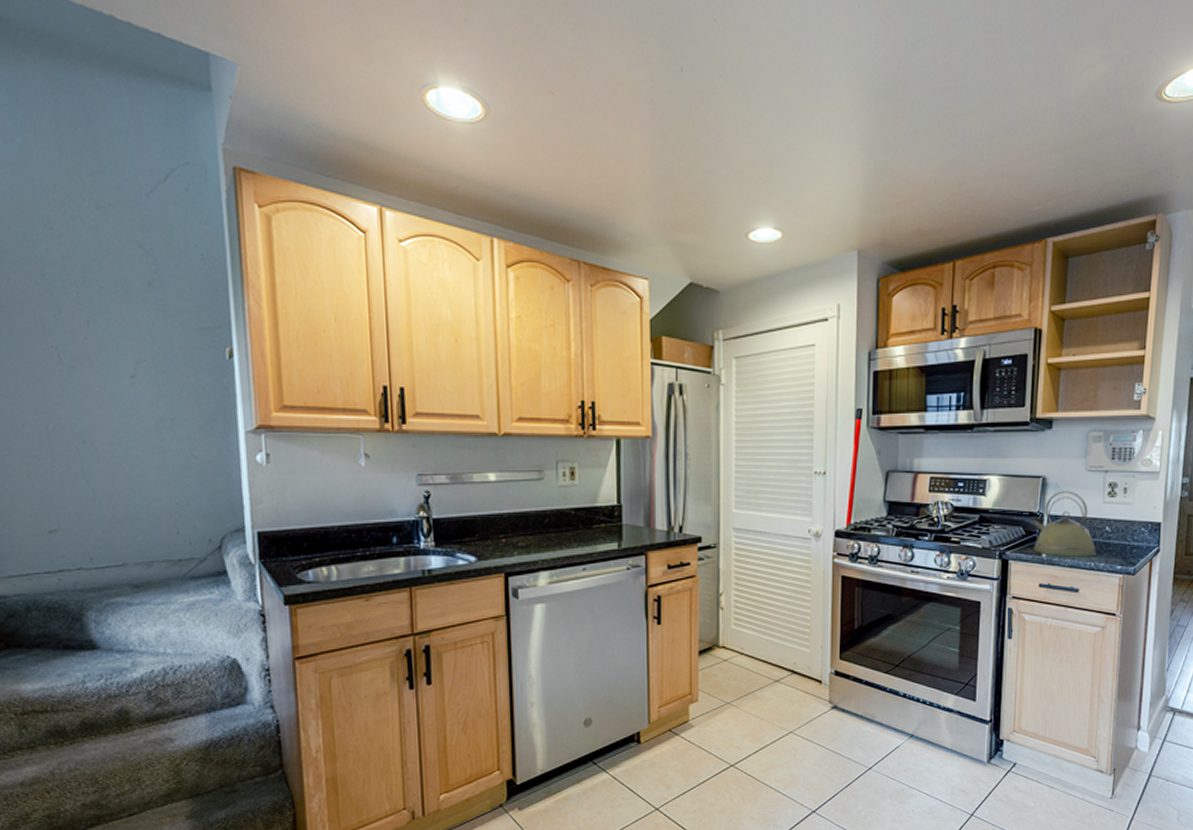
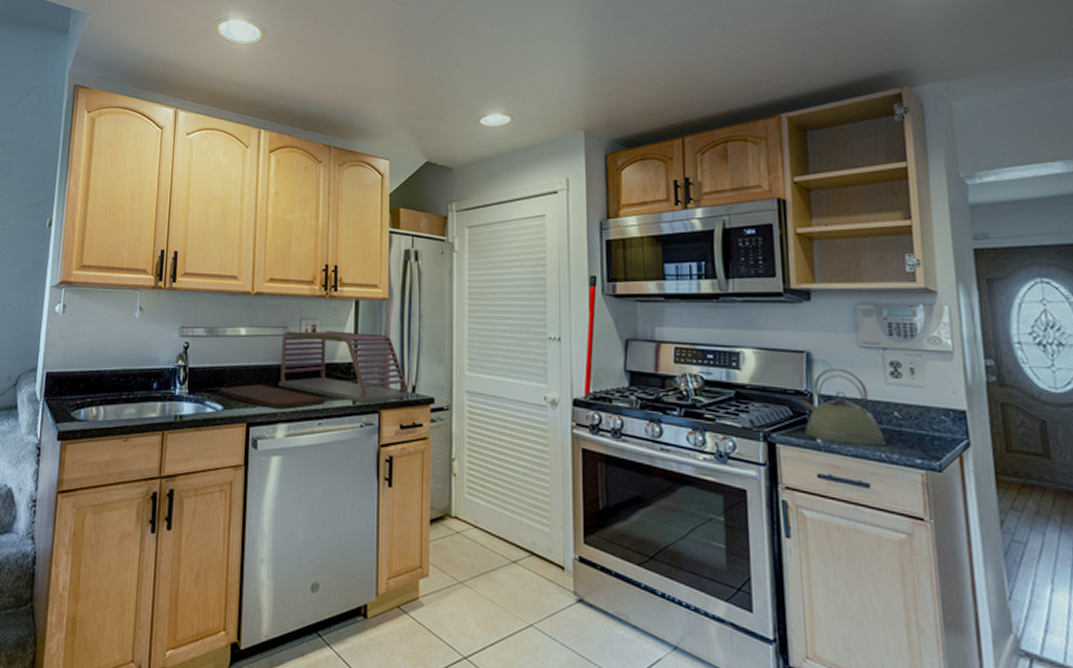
cutting board: none [470,532,589,558] -> present [219,384,326,411]
dish rack: none [536,473,676,546] -> present [277,331,409,404]

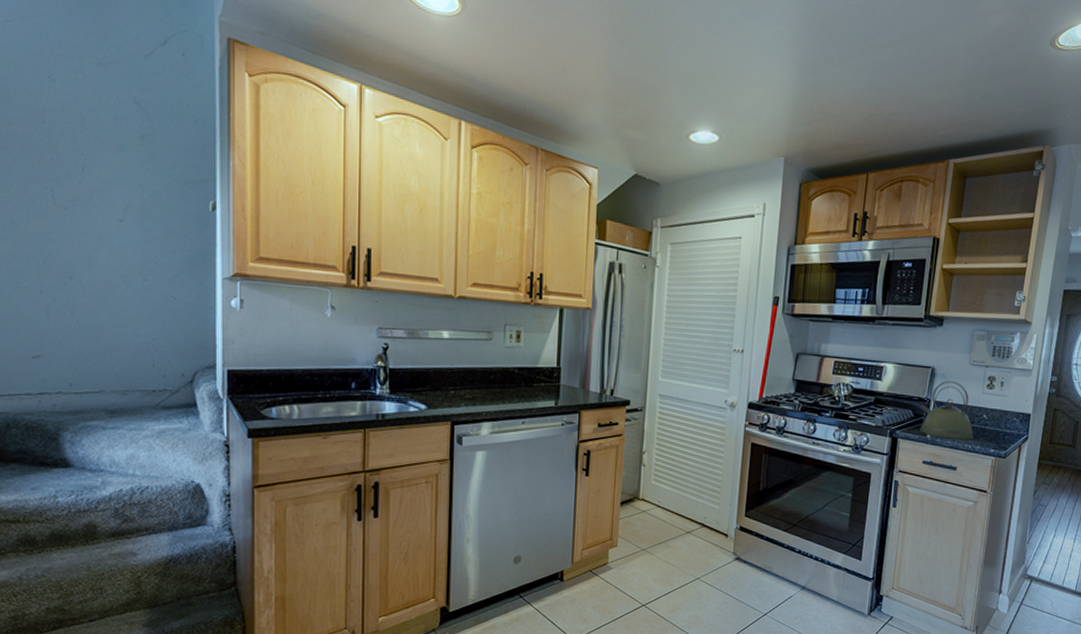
cutting board: present [219,384,326,411] -> none [422,385,529,410]
dish rack: present [277,331,409,404] -> none [482,336,607,405]

